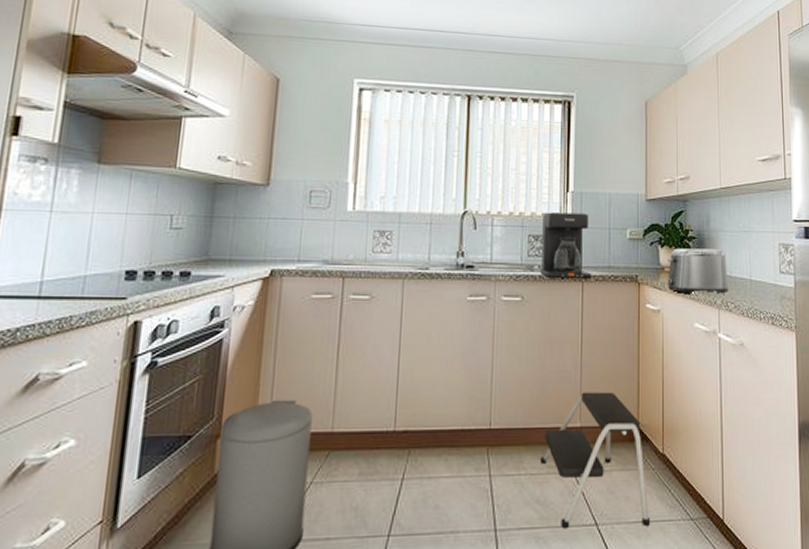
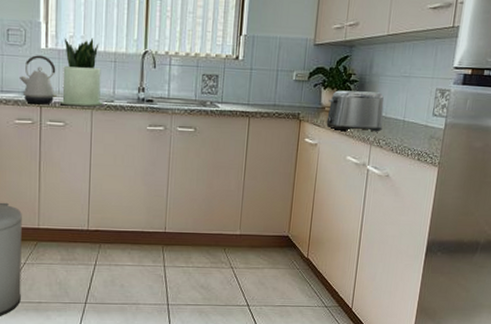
kettle: none [321,218,363,275] -> present [20,55,57,105]
planter: none [365,198,418,277] -> present [59,37,104,108]
step stool: present [539,392,651,529] -> none [205,208,292,309]
coffee maker: present [540,212,592,280] -> none [211,54,259,116]

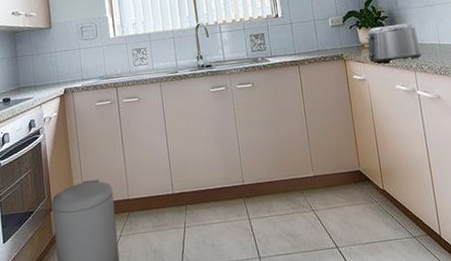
kettle: present [20,55,57,105] -> none [96,43,129,87]
planter: present [59,37,104,108] -> none [128,21,170,84]

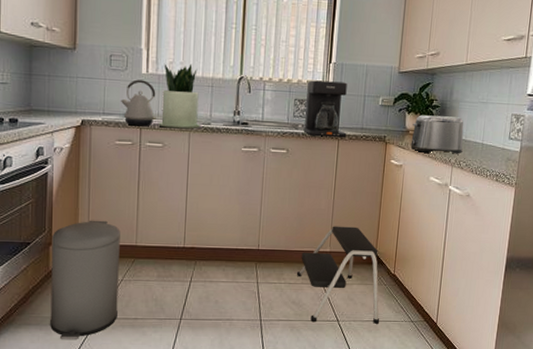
kettle: none [96,43,129,87] -> present [121,79,156,127]
planter: none [128,21,170,84] -> present [158,63,201,130]
coffee maker: none [259,11,306,67] -> present [303,80,347,138]
step stool: none [285,147,381,253] -> present [296,226,380,324]

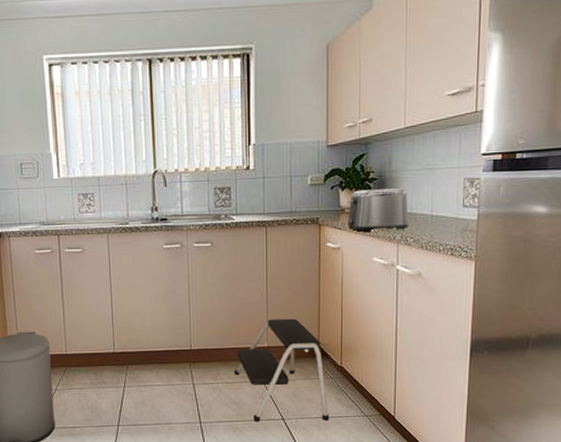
kettle: present [121,79,156,127] -> none [36,185,73,233]
planter: present [158,63,201,130] -> none [74,163,119,233]
coffee maker: present [303,80,347,138] -> none [226,164,275,226]

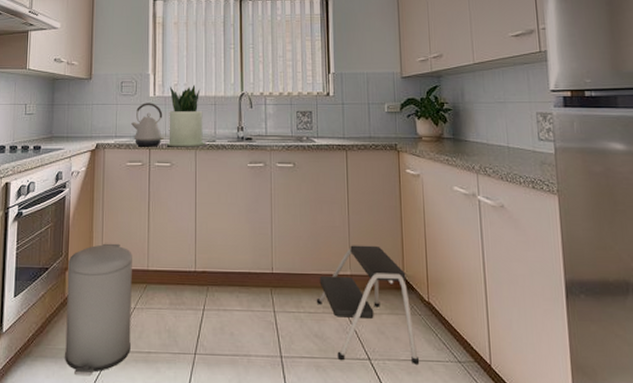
kettle: none [36,185,73,233] -> present [131,103,164,147]
planter: none [74,163,119,233] -> present [166,84,207,149]
toaster: present [348,188,409,232] -> none [425,119,486,160]

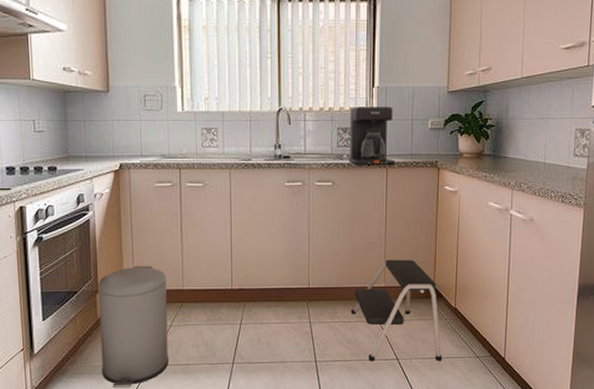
kettle: present [131,103,164,147] -> none [158,118,195,167]
planter: present [166,84,207,149] -> none [198,98,242,168]
coffee maker: none [308,91,355,149] -> present [348,106,396,166]

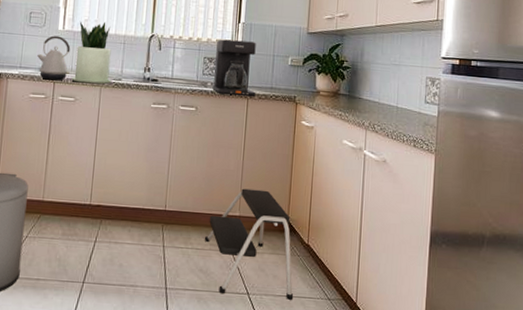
kettle: none [158,118,195,167] -> present [37,35,71,81]
planter: none [198,98,242,168] -> present [71,20,112,85]

